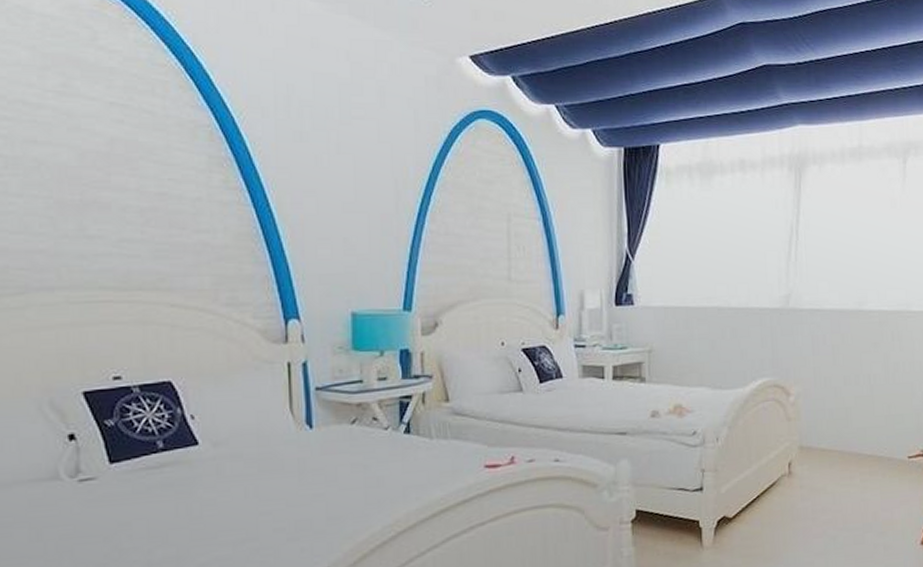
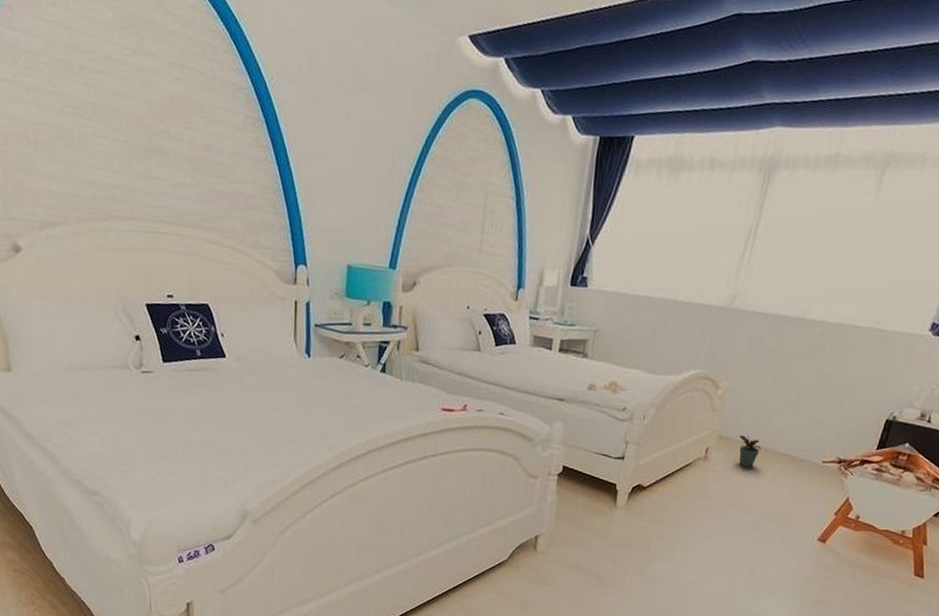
potted plant: none [820,442,844,477] -> present [739,435,761,467]

